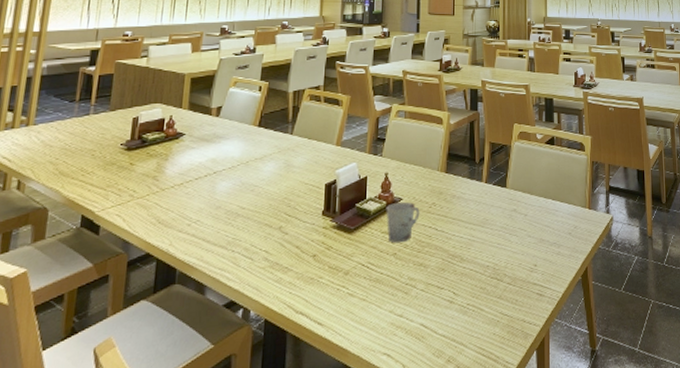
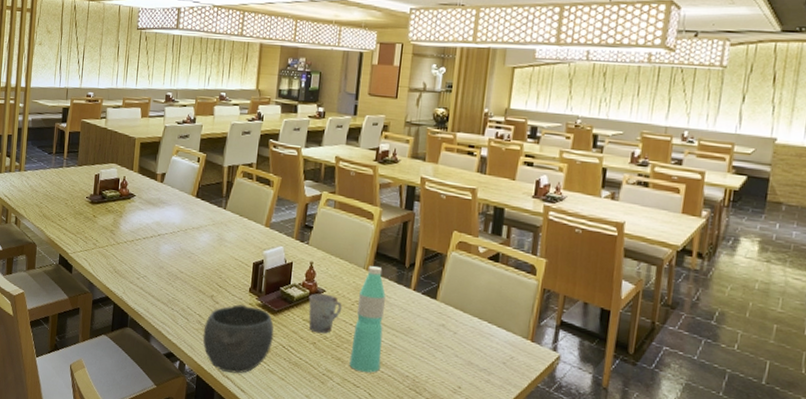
bowl: none [270,230,352,308] -> present [202,304,274,374]
water bottle: none [432,167,462,273] -> present [349,266,386,373]

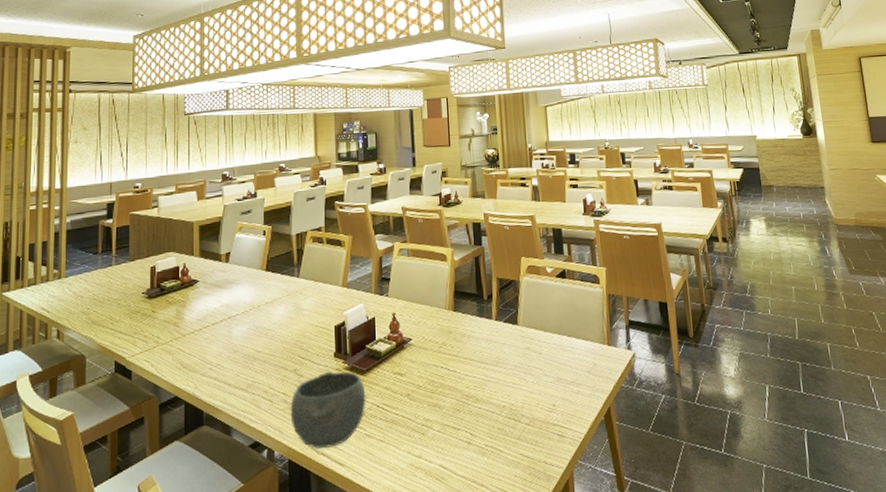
cup: present [308,293,342,334] -> none [396,342,431,384]
water bottle: present [349,266,386,373] -> none [445,305,477,414]

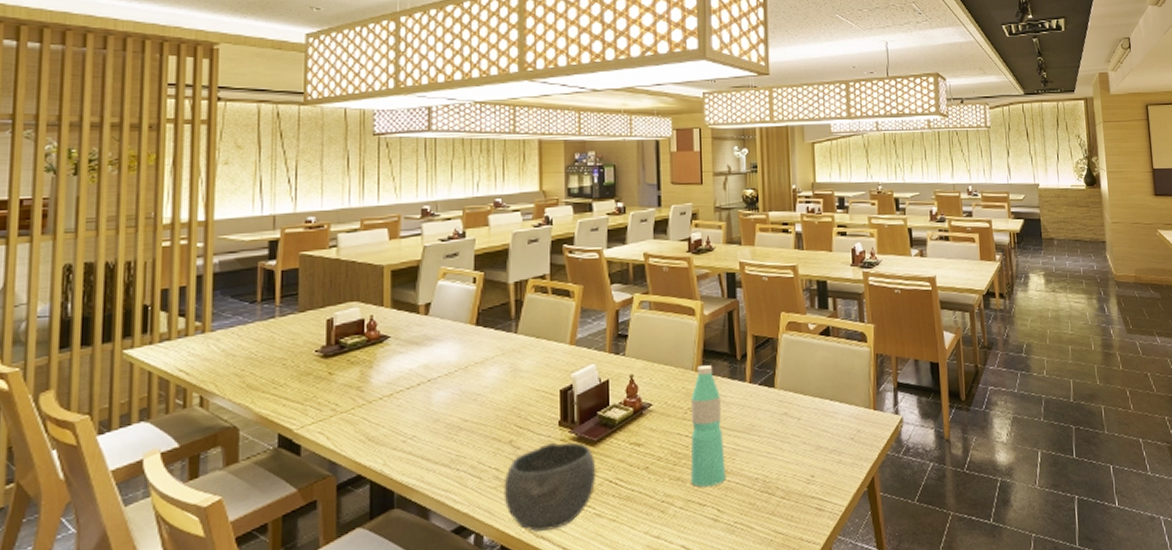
water bottle: none [445,305,477,414] -> present [690,365,726,488]

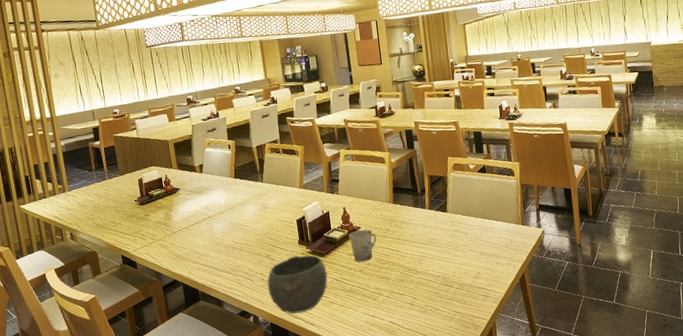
cup: none [633,407,674,456] -> present [348,229,377,262]
water bottle: present [690,365,726,488] -> none [387,198,417,283]

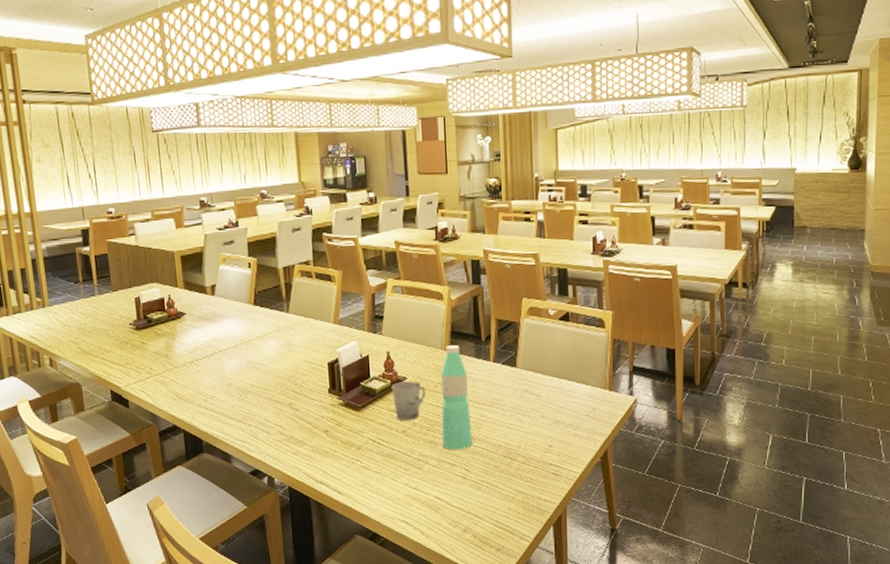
bowl: present [267,255,328,314] -> none [287,407,362,477]
water bottle: none [387,198,417,283] -> present [441,345,473,451]

